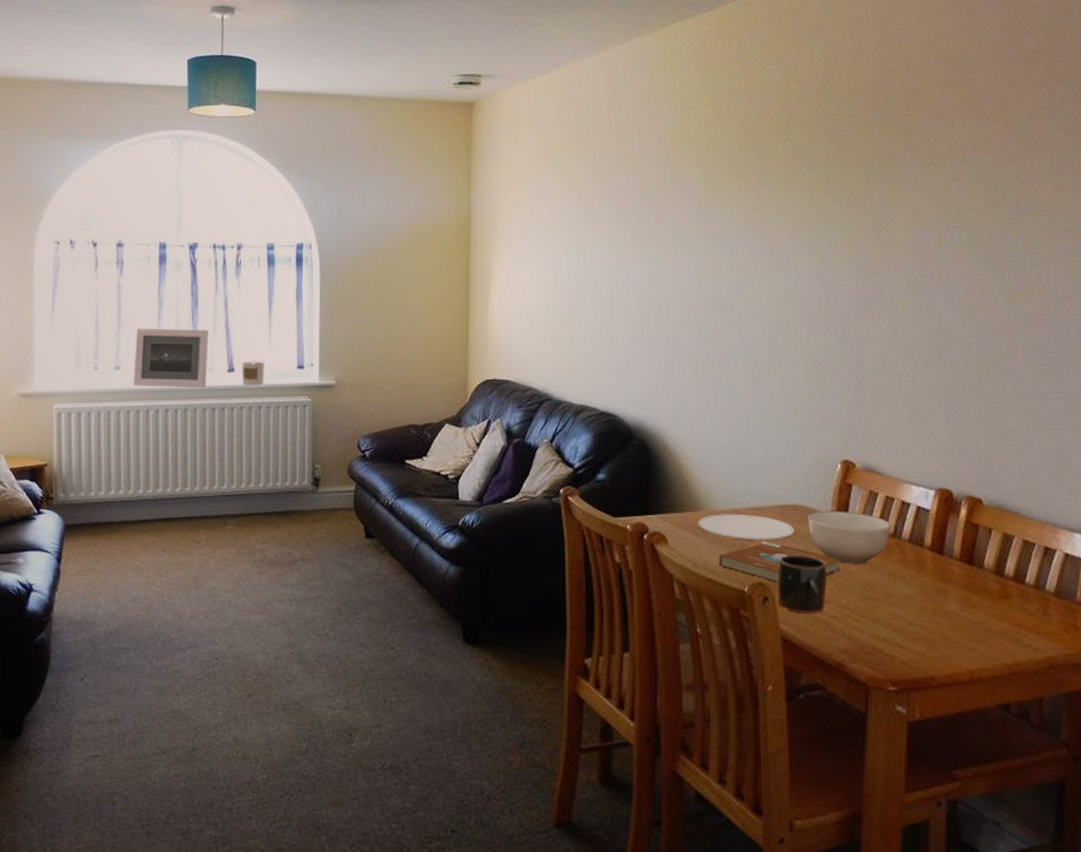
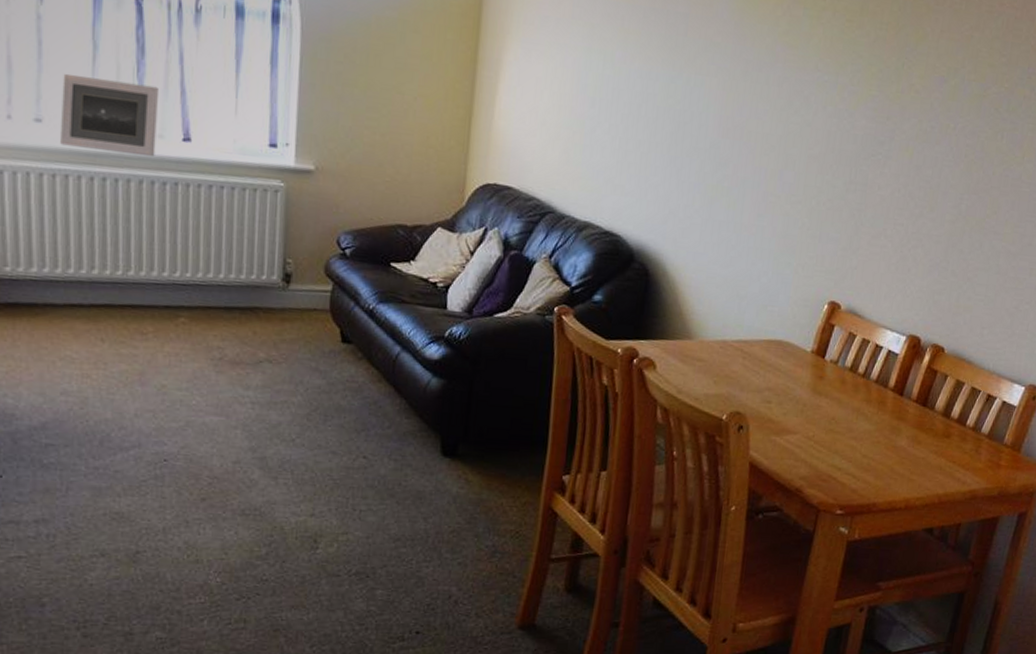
candle: present [241,358,264,386] -> none [200,128,229,163]
plate: present [697,514,795,541] -> none [687,344,777,373]
book: present [719,540,841,583] -> none [702,372,813,413]
mug: present [777,554,827,614] -> none [752,387,800,443]
bowl: present [807,510,892,564] -> none [789,347,863,400]

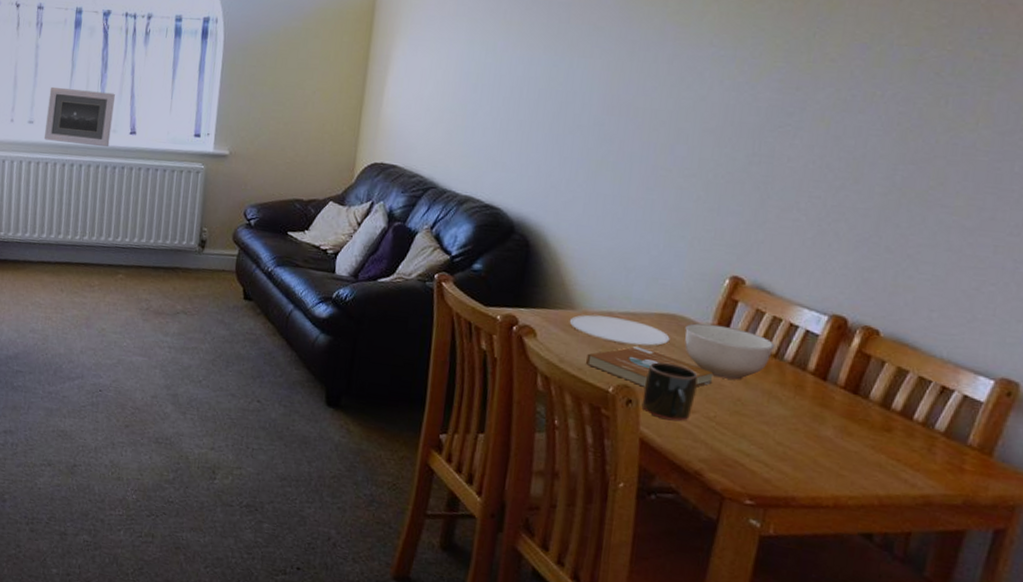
plate: none [687,344,777,373] -> present [569,314,670,347]
book: none [702,372,813,413] -> present [586,345,714,388]
mug: none [752,387,800,443] -> present [642,362,698,421]
bowl: none [789,347,863,400] -> present [684,323,775,380]

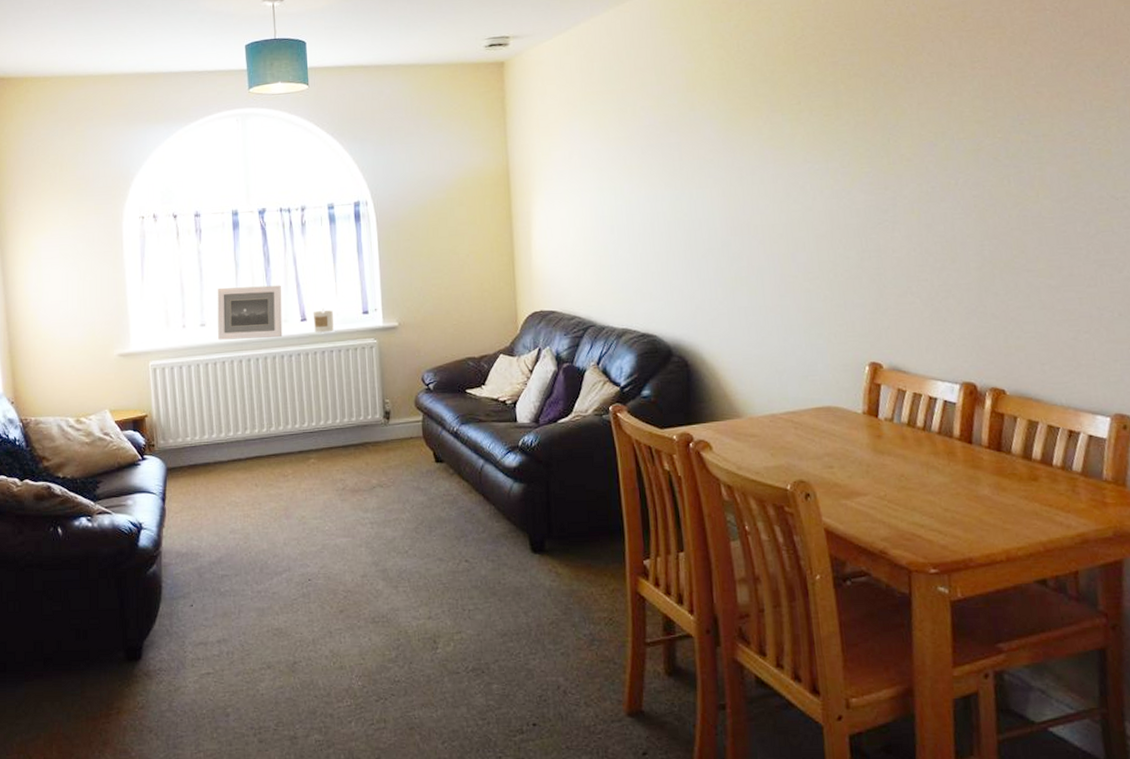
candle: none [142,123,164,150] -> present [313,307,334,333]
plate: present [569,314,670,347] -> none [738,418,830,442]
book: present [586,345,714,388] -> none [761,441,876,479]
mug: present [642,362,698,421] -> none [817,452,865,507]
bowl: present [684,323,775,380] -> none [841,409,921,458]

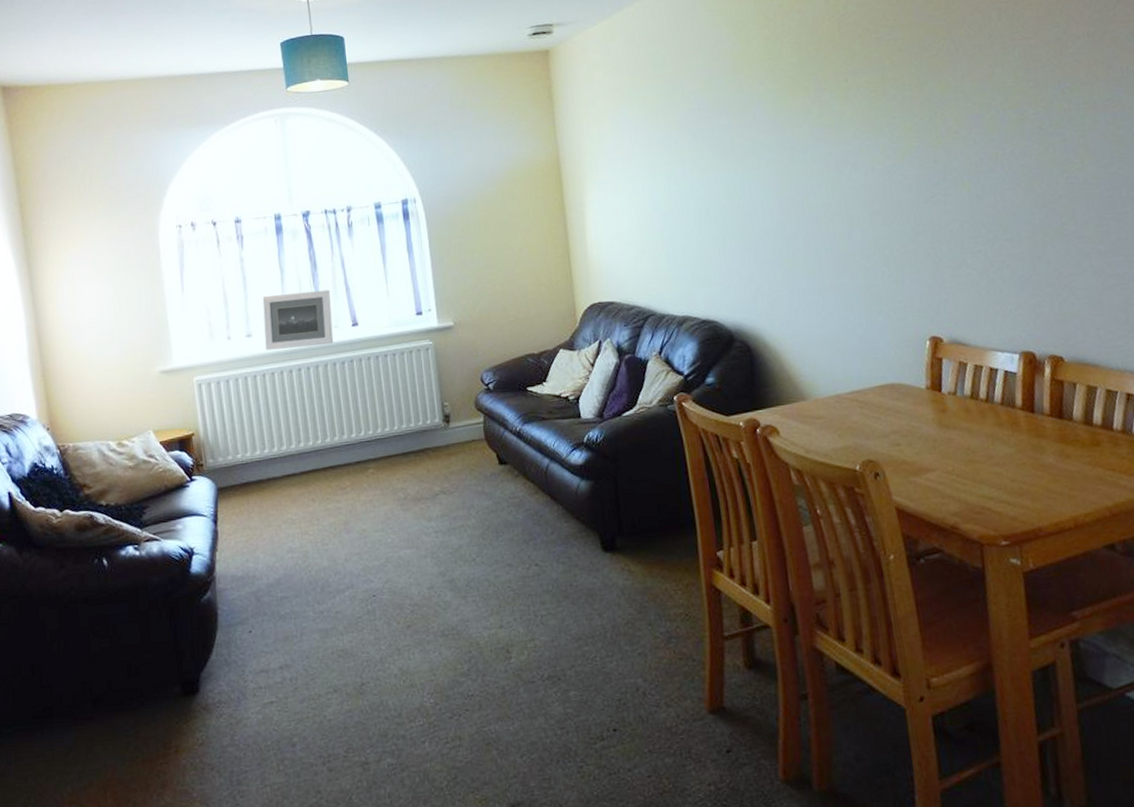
candle: present [313,307,334,333] -> none [364,310,387,338]

